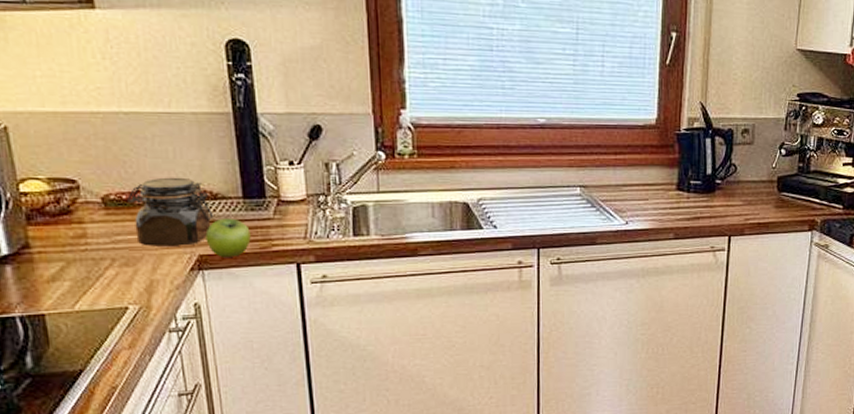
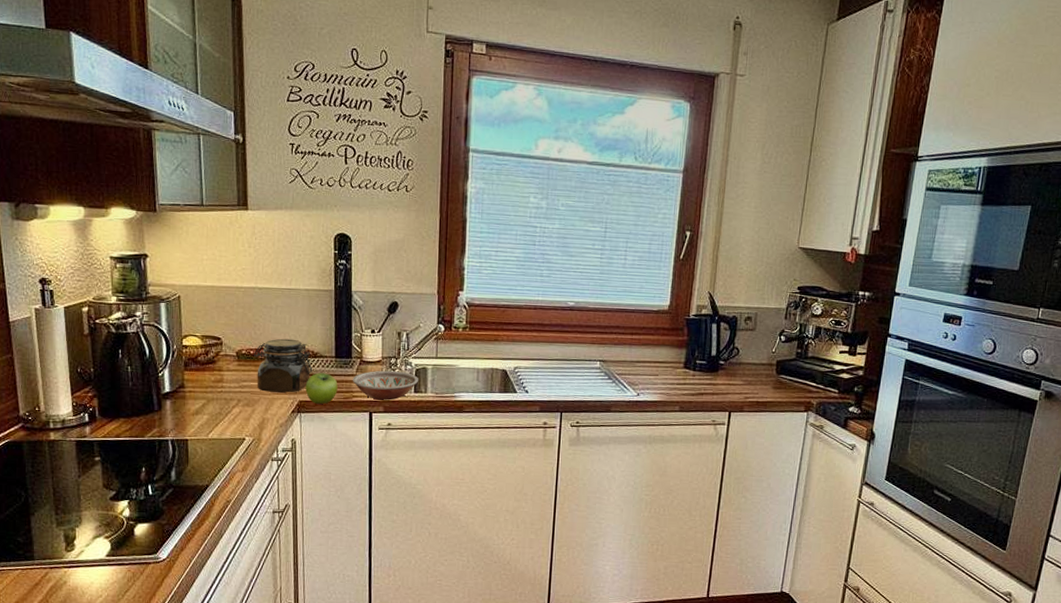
bowl: none [269,211,358,248] -> present [352,370,419,401]

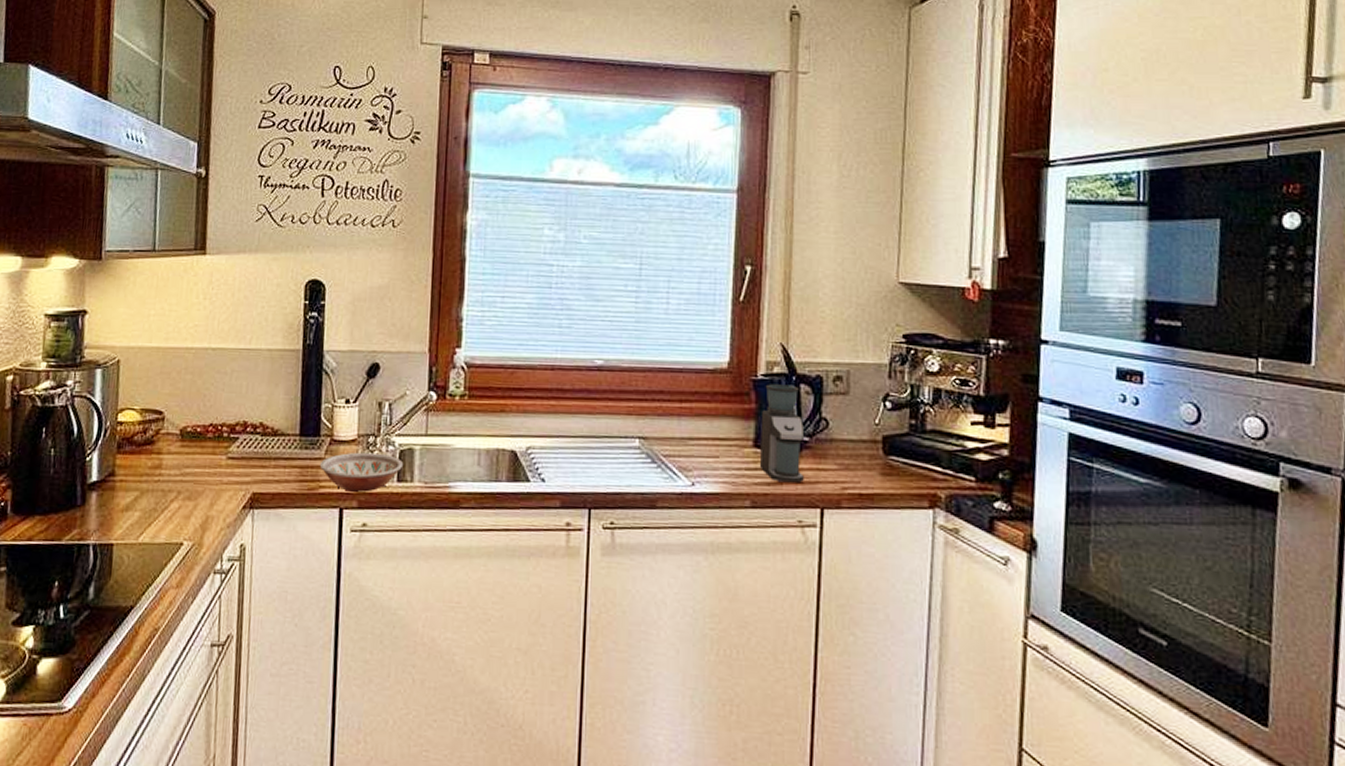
jar: present [254,338,313,393] -> none [201,411,271,483]
fruit: present [305,372,338,404] -> none [261,455,302,497]
coffee grinder: none [687,322,722,394] -> present [759,384,805,483]

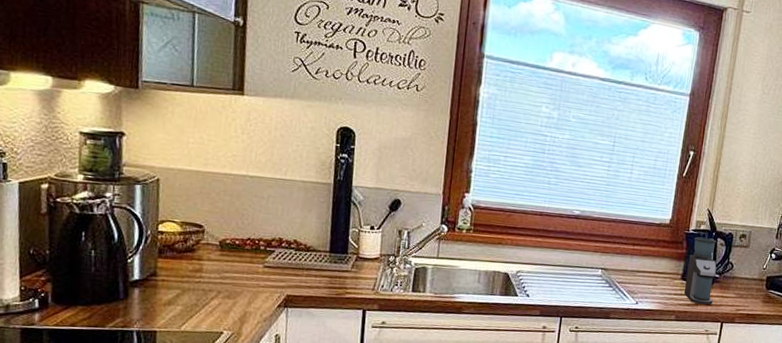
bowl: present [319,452,404,492] -> none [346,267,418,299]

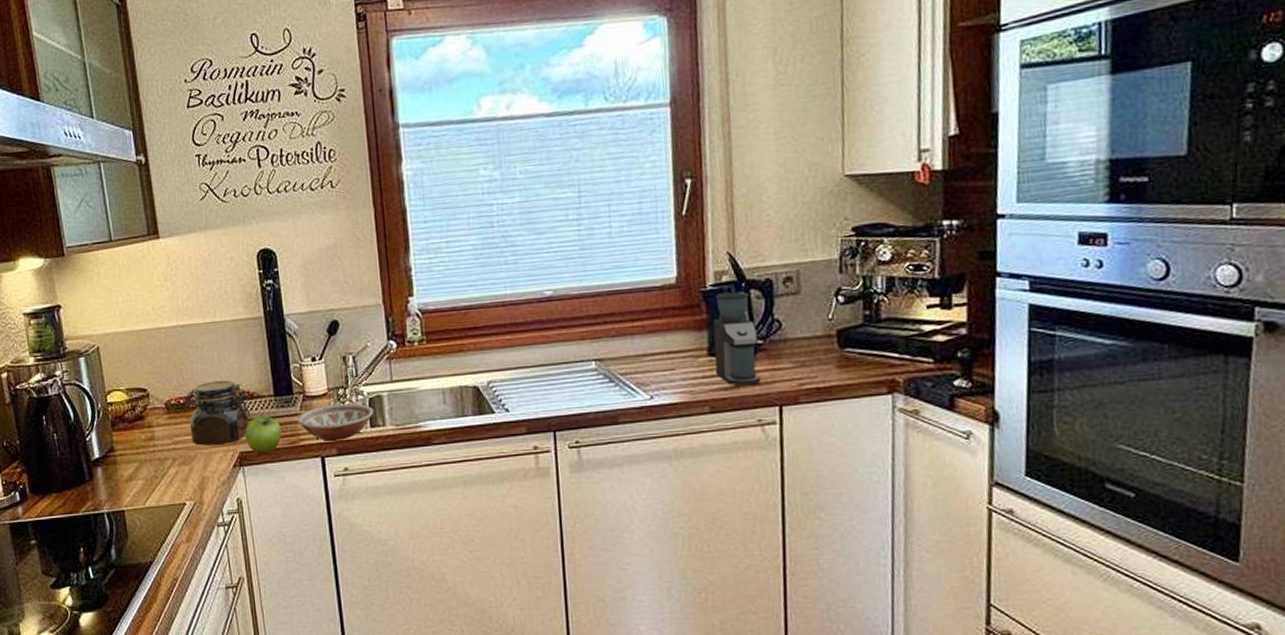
jar: none [239,229,304,287] -> present [184,380,251,446]
fruit: none [294,267,331,300] -> present [244,415,282,453]
bowl: none [346,267,418,299] -> present [296,403,374,441]

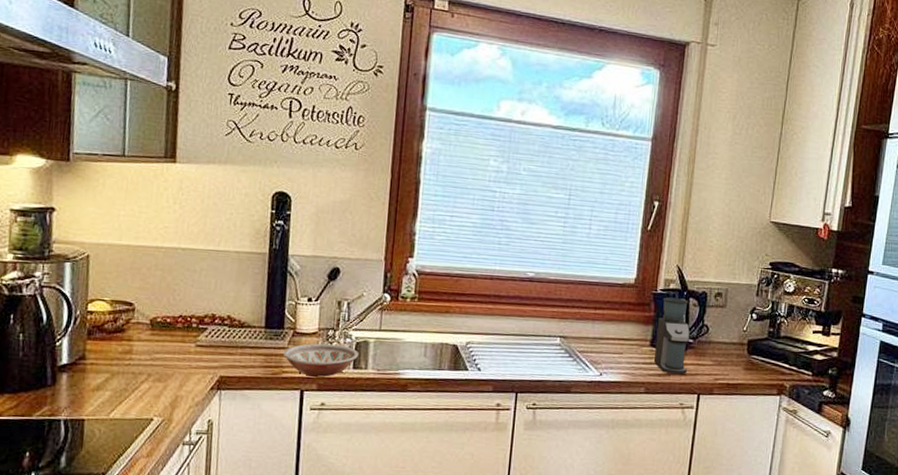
jar: present [184,380,251,446] -> none [171,305,238,367]
fruit: present [244,415,282,453] -> none [228,344,266,380]

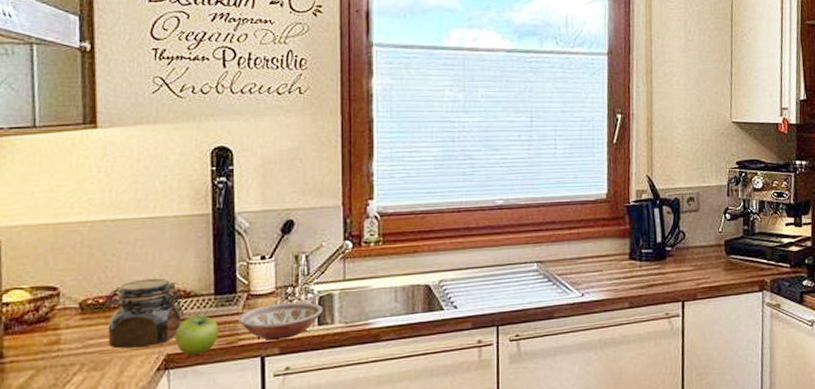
jar: none [171,305,238,367] -> present [104,278,185,349]
fruit: none [228,344,266,380] -> present [175,315,219,355]
coffee grinder: present [653,297,691,375] -> none [634,207,669,285]

